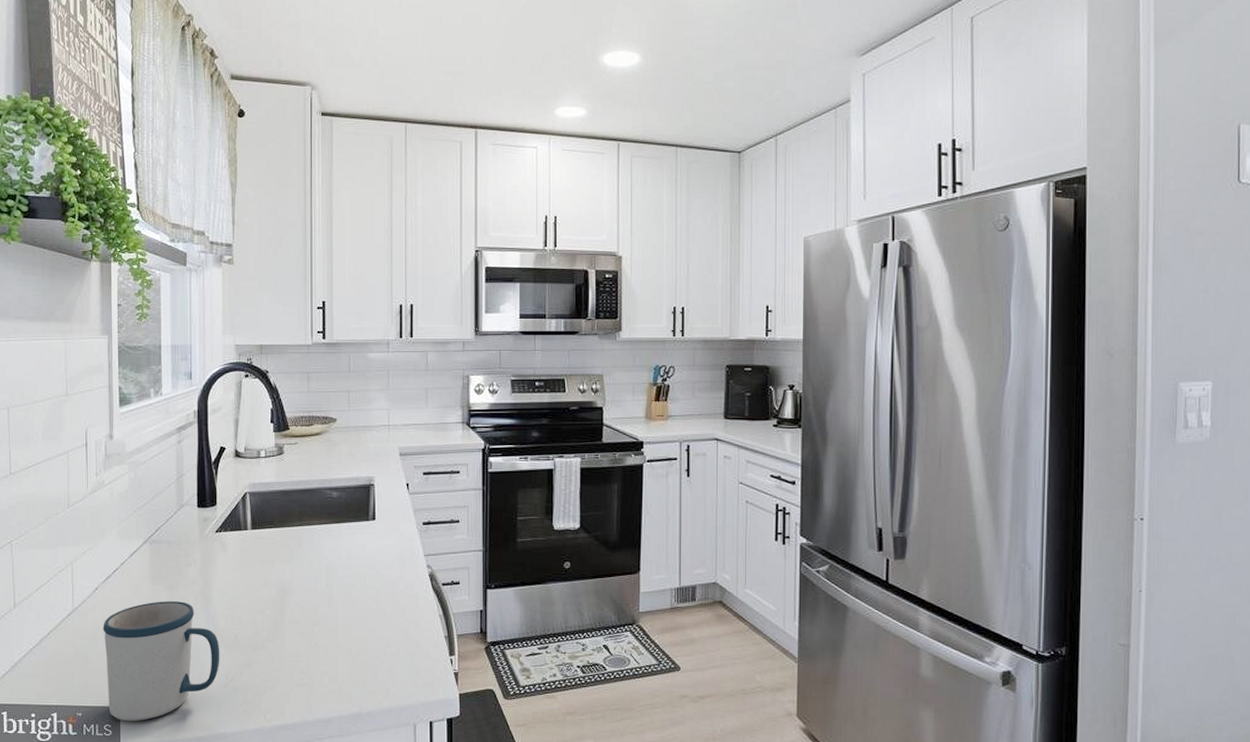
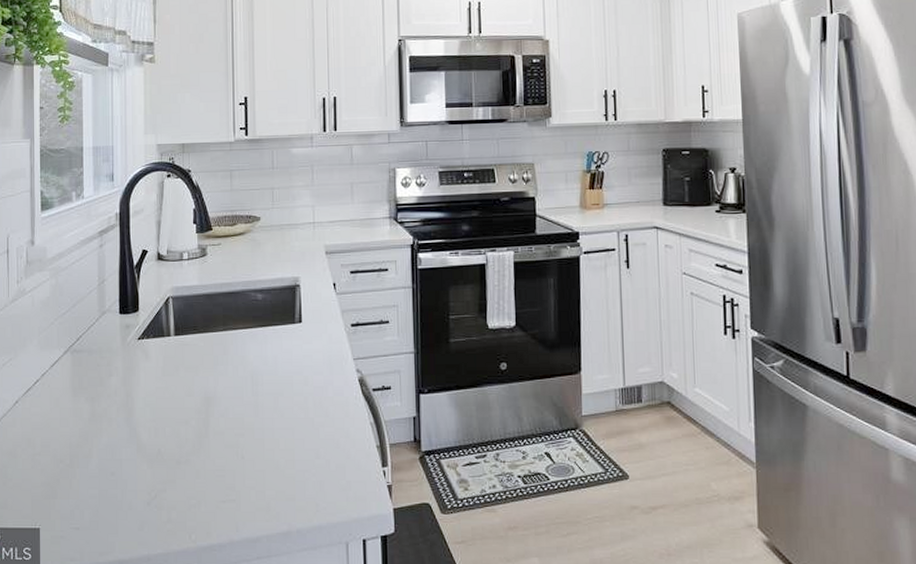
mug: present [103,601,220,722] -> none [23,414,143,544]

